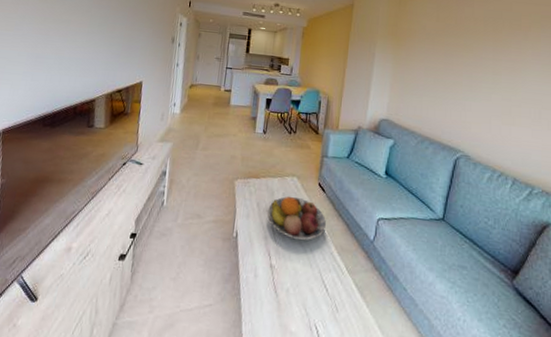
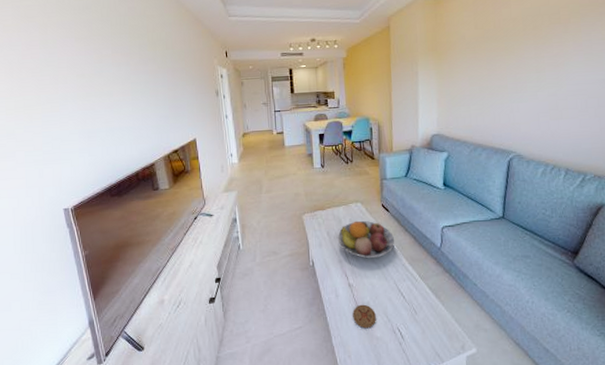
coaster: none [268,290,294,320] -> present [353,304,376,329]

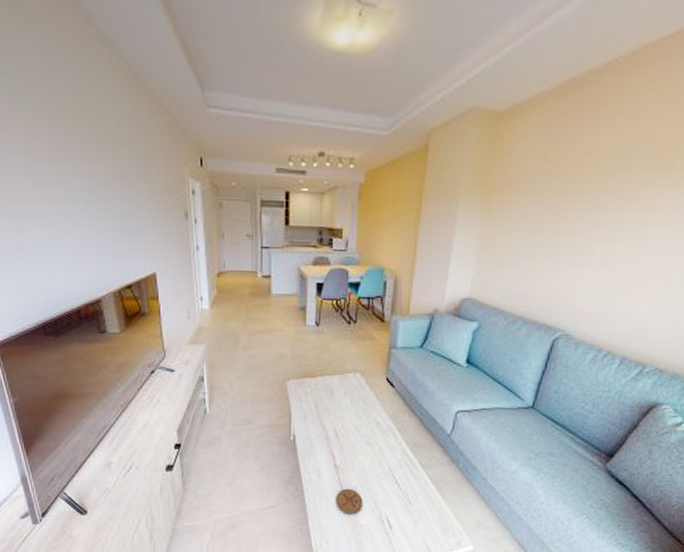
fruit bowl: present [338,220,395,258] -> none [328,394,397,438]

